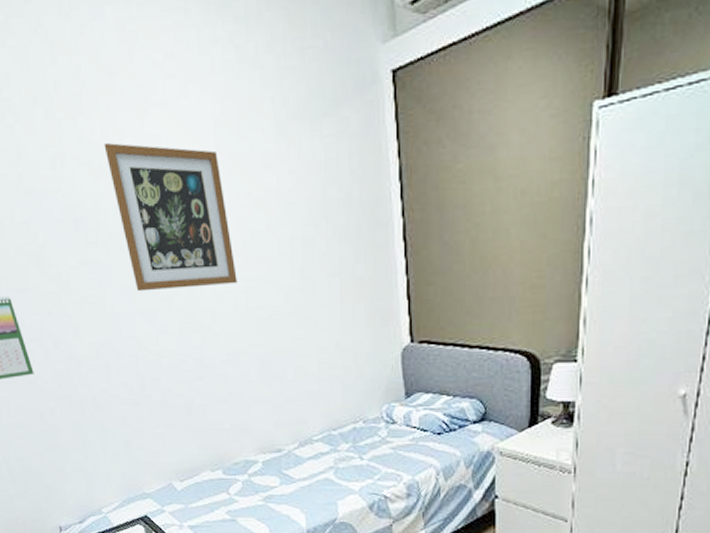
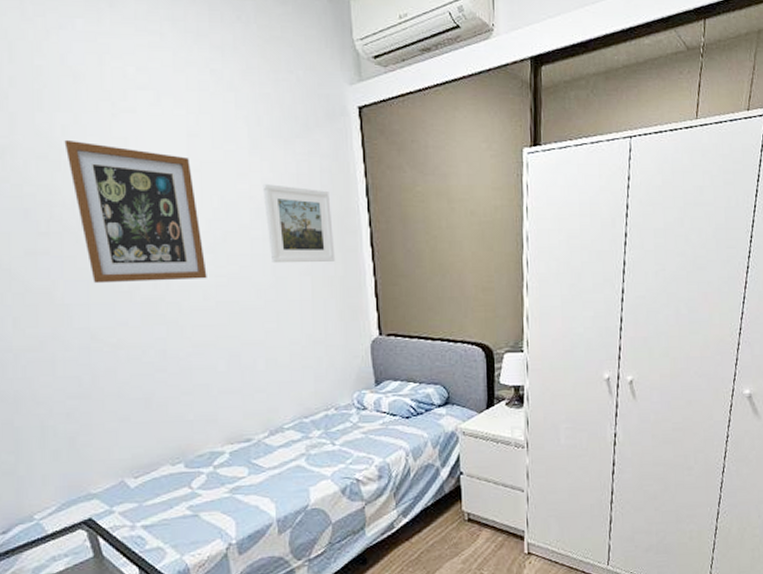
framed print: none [289,174,365,265] -> present [262,184,336,264]

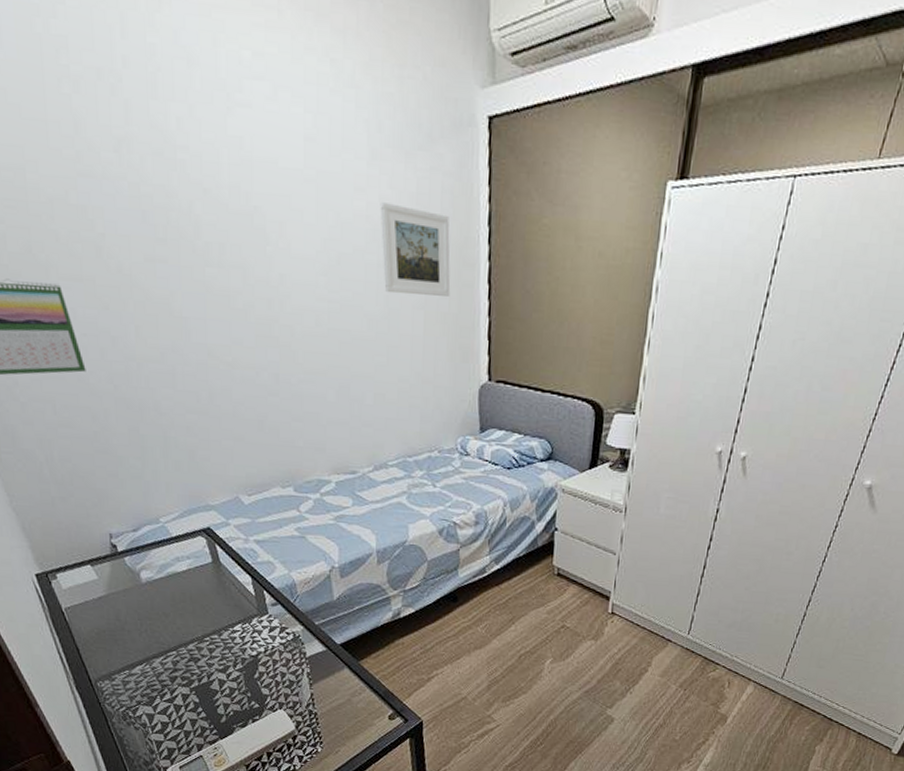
wall art: present [64,139,207,284] -> none [179,134,320,304]

